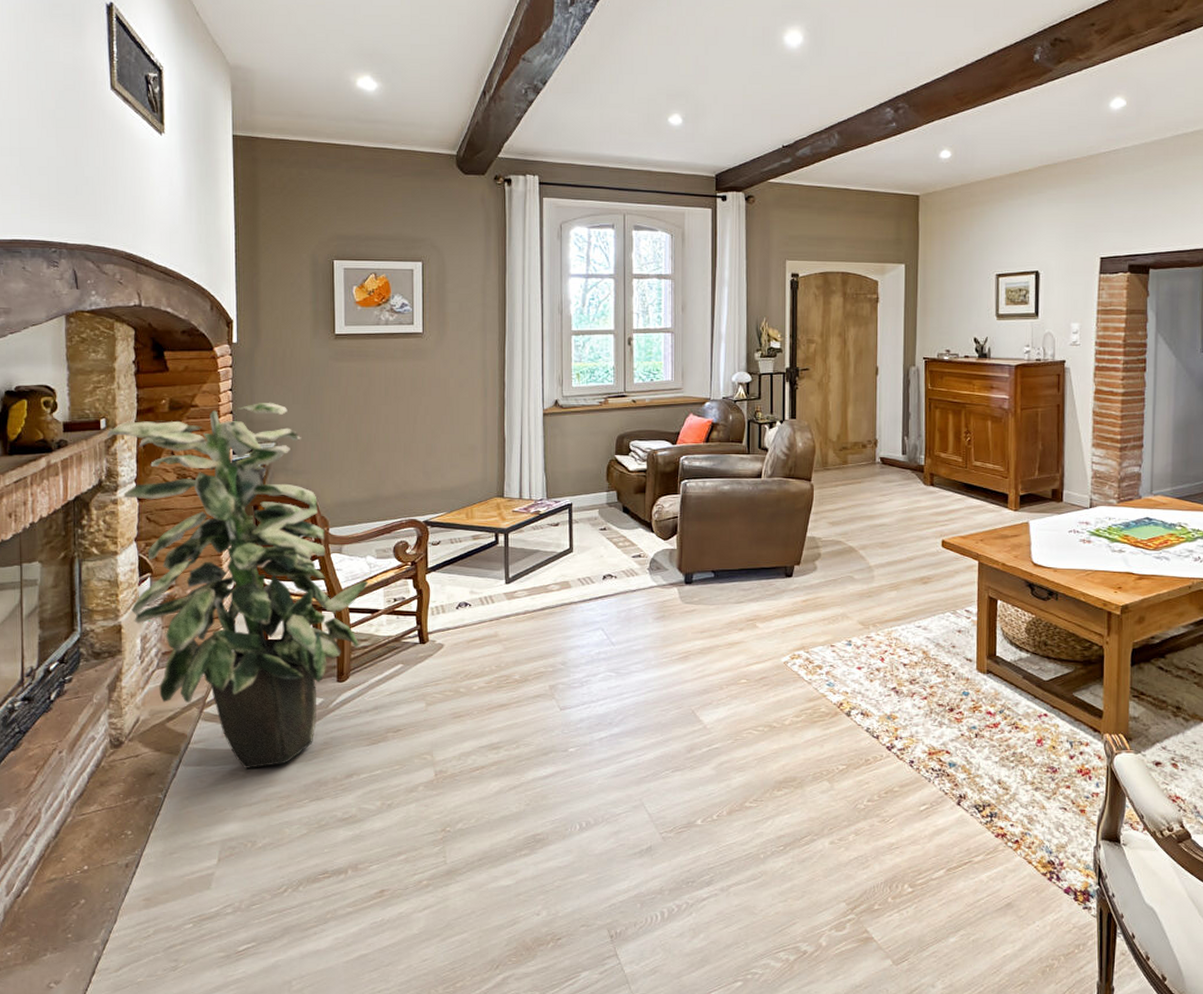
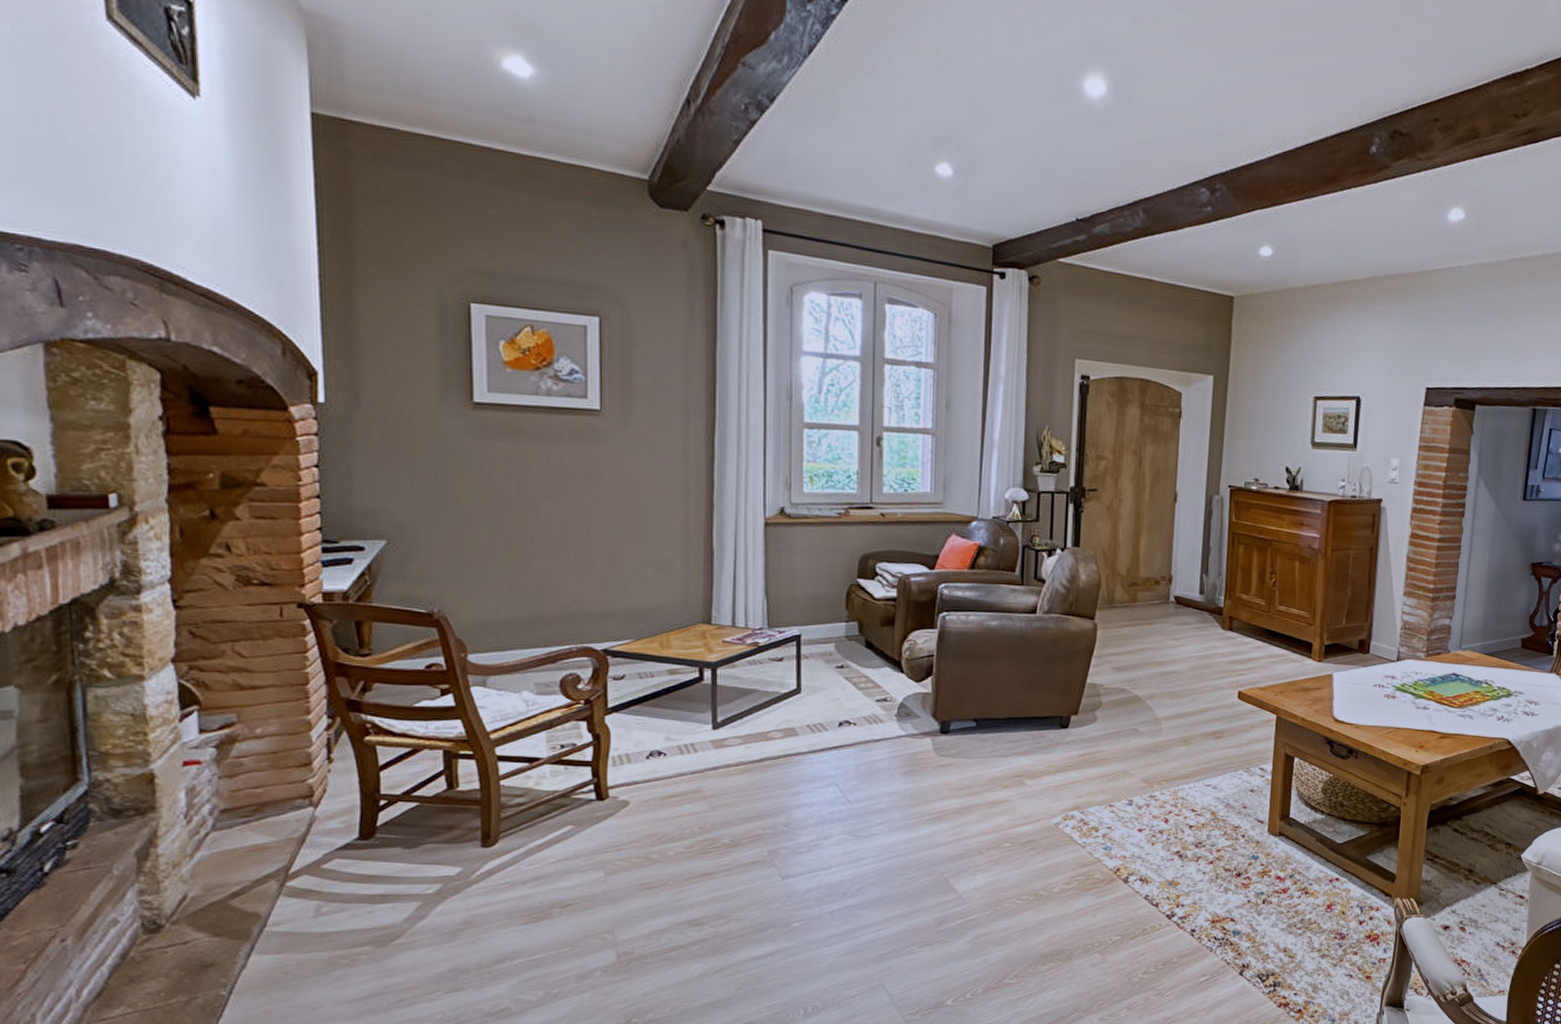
indoor plant: present [106,402,369,768] -> none [119,485,525,955]

